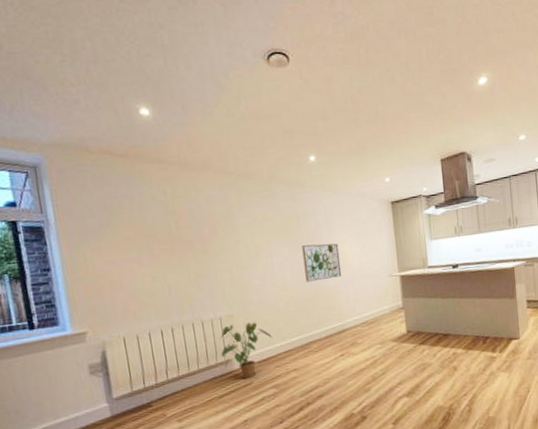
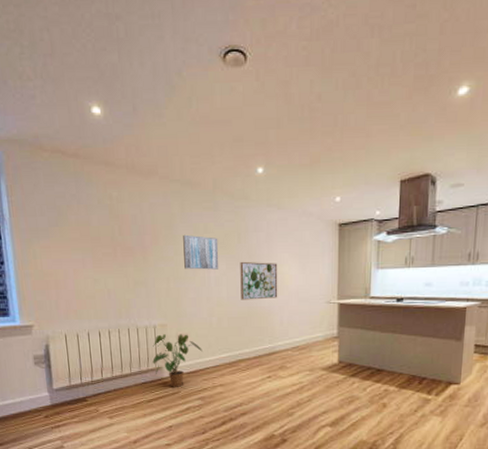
wall art: none [242,223,281,257] -> present [183,234,219,270]

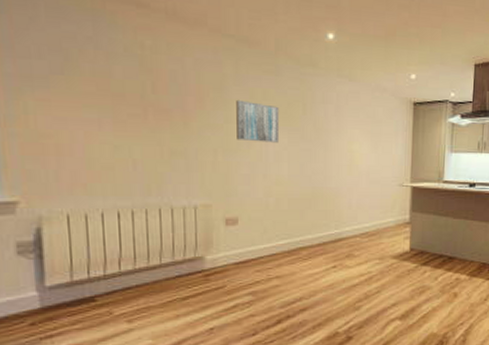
house plant: present [152,334,202,387] -> none [191,217,256,281]
wall art: present [240,261,278,300] -> none [304,135,347,180]

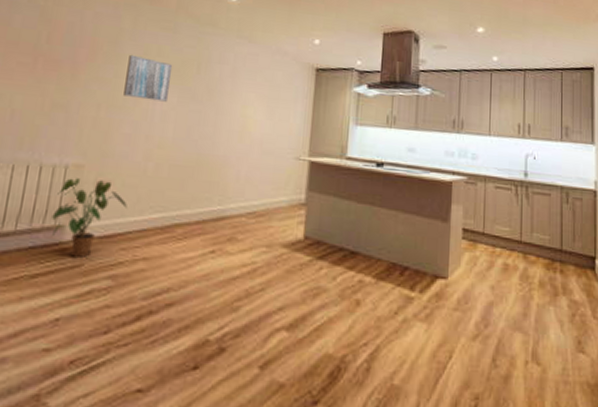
house plant: none [191,217,256,281] -> present [52,178,127,258]

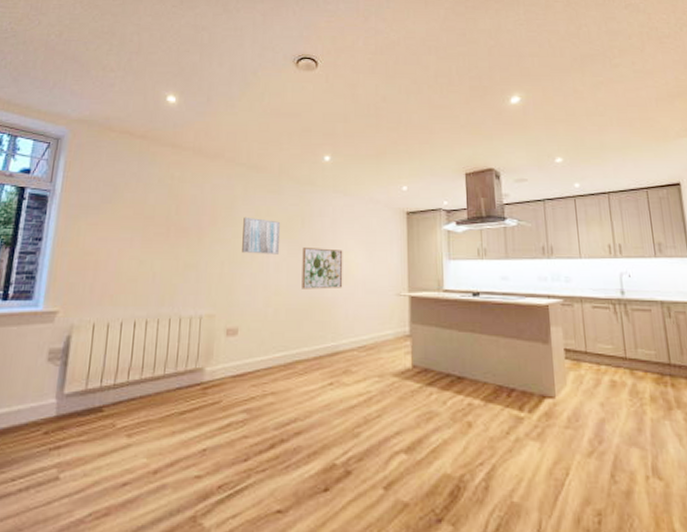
house plant: present [52,178,127,258] -> none [192,327,254,395]
wall art: none [190,95,242,146] -> present [302,246,343,289]

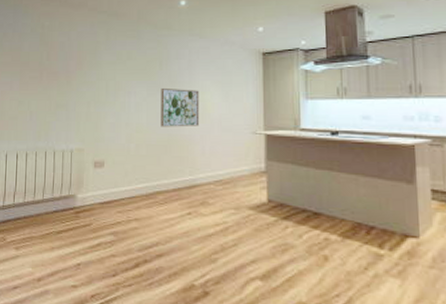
wall art: present [242,217,281,255] -> none [106,61,140,95]

